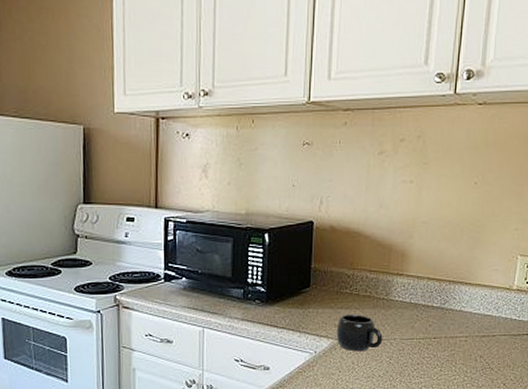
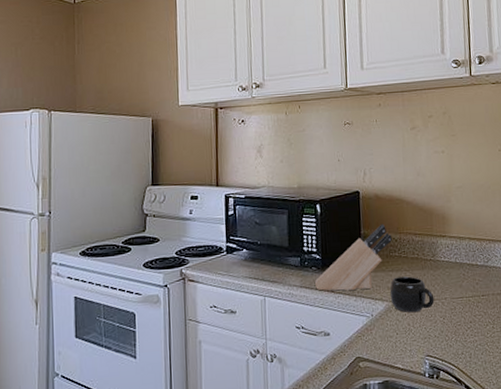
knife block: none [258,258,344,327] -> present [315,224,392,291]

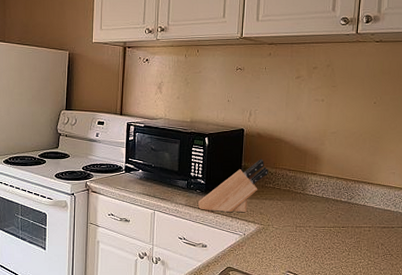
mug: present [390,276,435,313] -> none [261,205,300,236]

